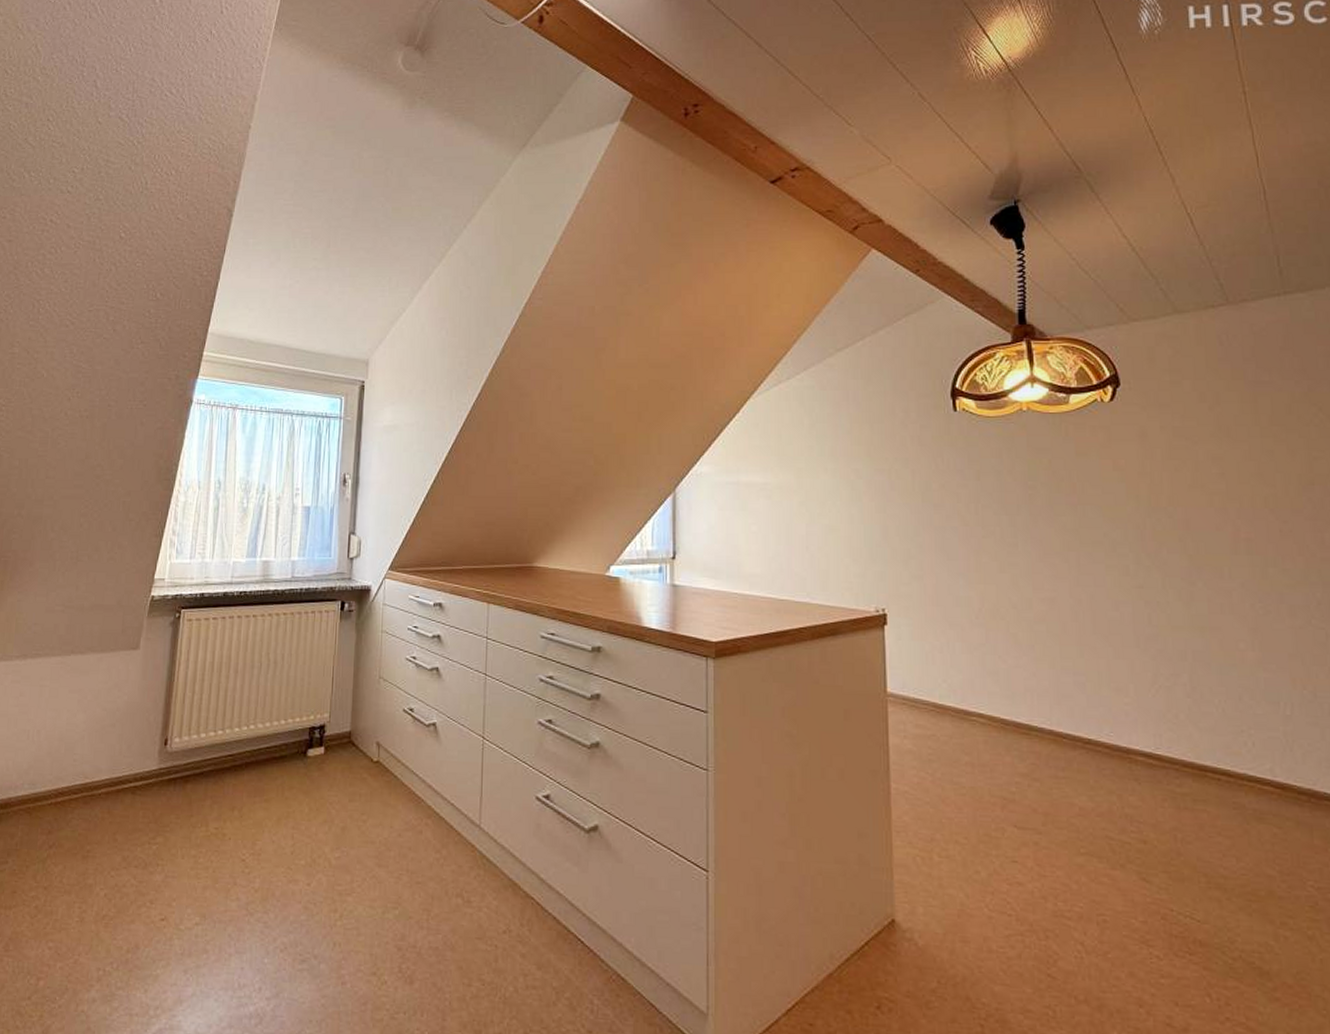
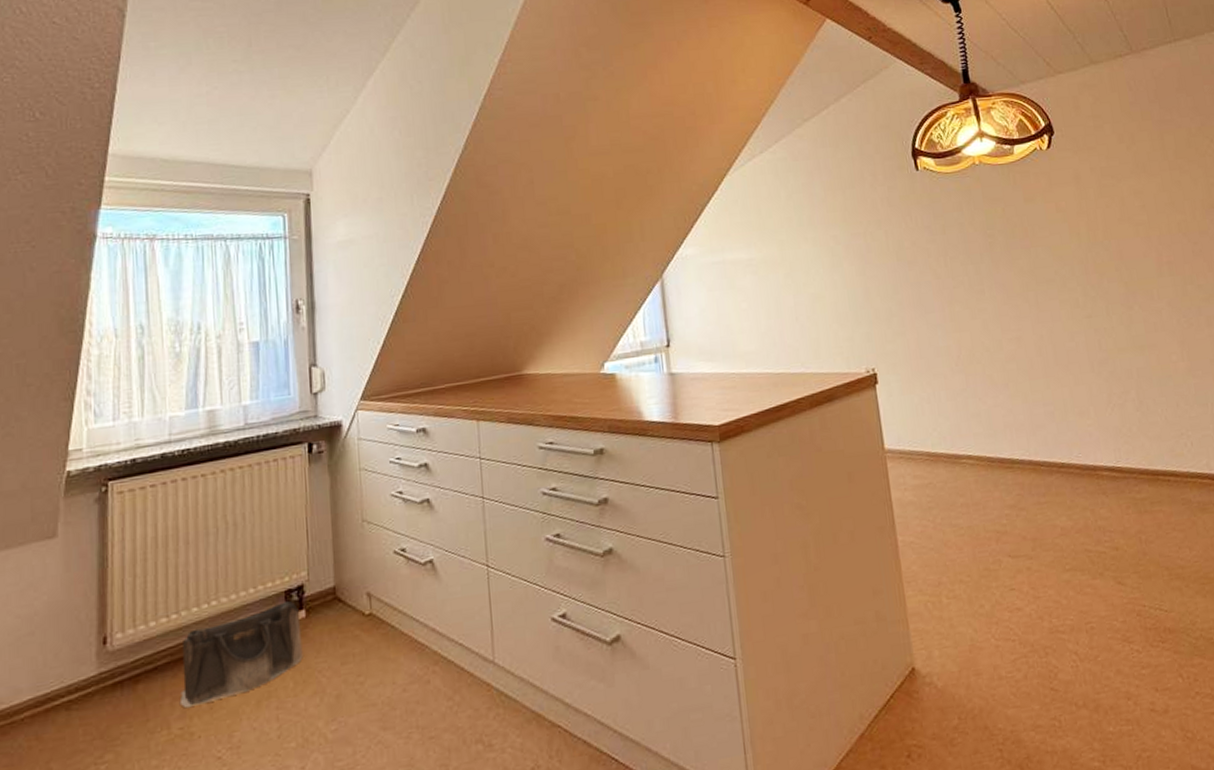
saddlebag: none [217,737,320,812] -> present [179,601,303,707]

